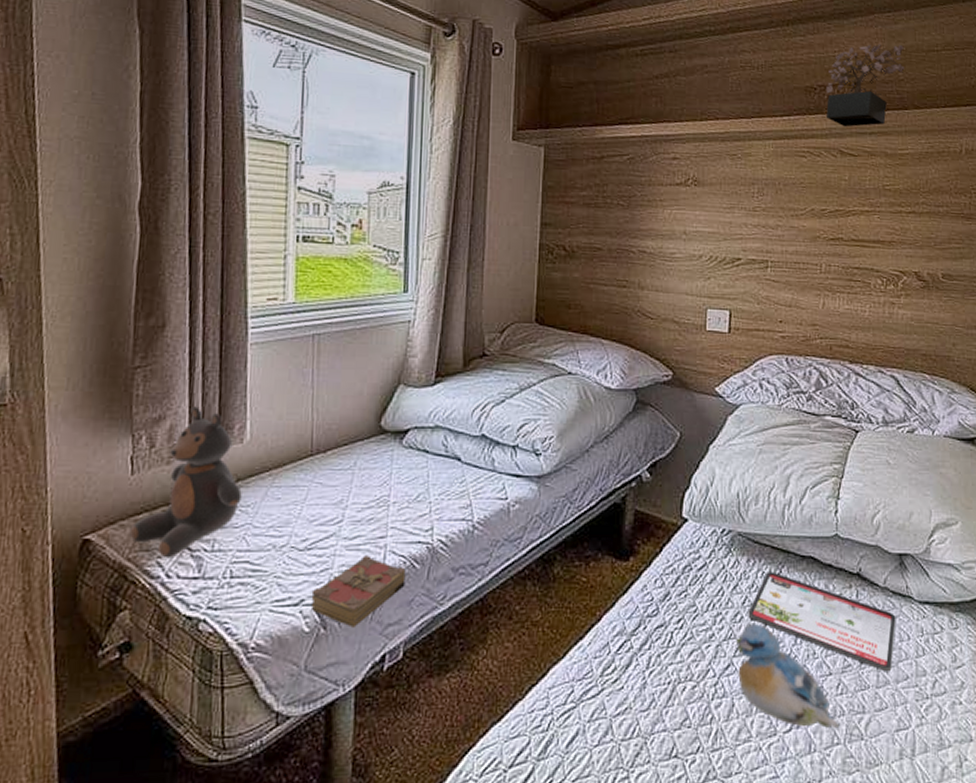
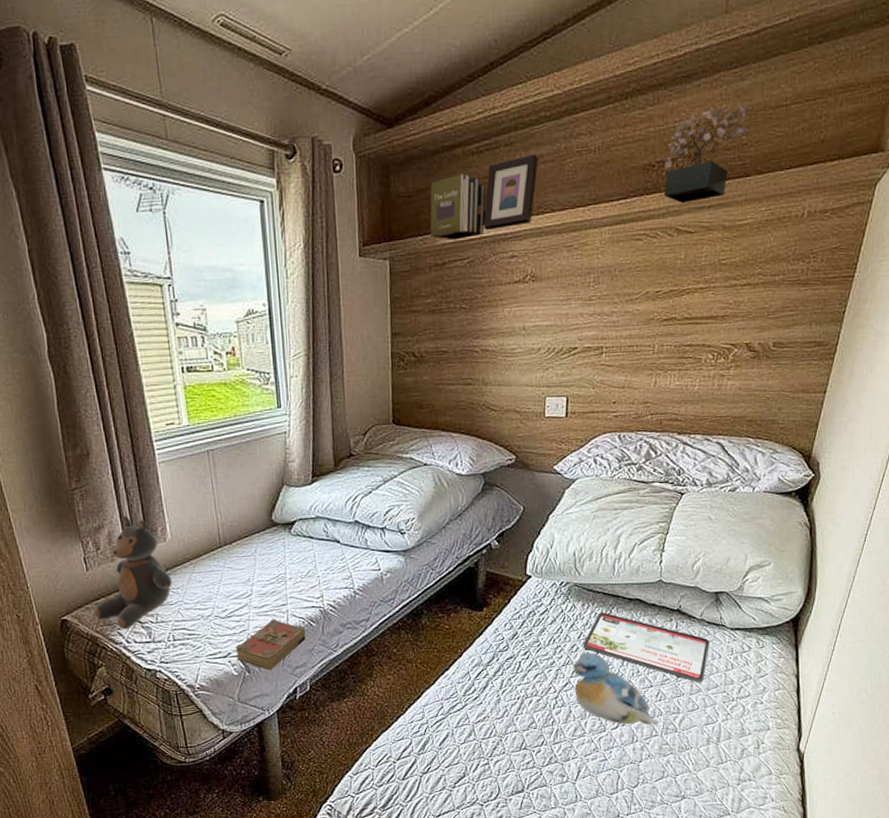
books: none [590,72,648,136] -> present [430,174,486,240]
picture frame: none [645,63,702,130] -> present [483,154,538,231]

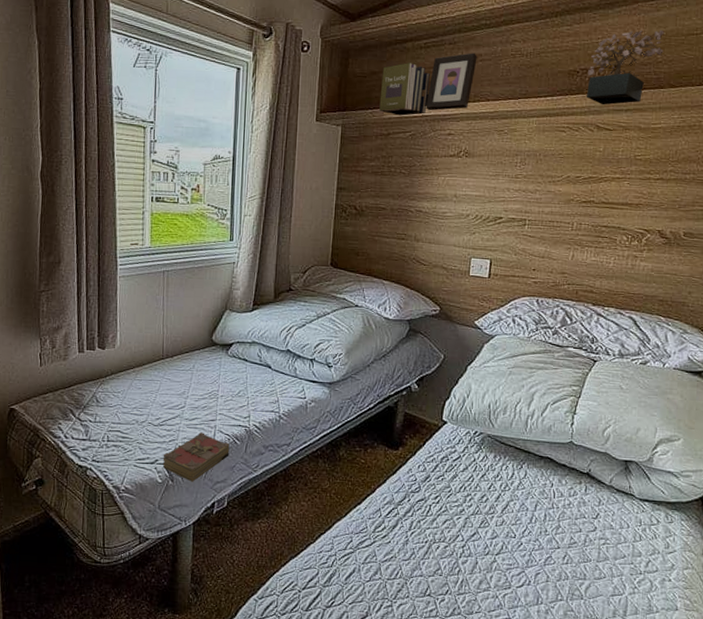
teddy bear: present [93,516,172,630] -> none [40,320,115,425]
plush toy: present [572,651,658,725] -> none [481,504,564,589]
tablet: present [583,612,710,683] -> none [492,466,618,551]

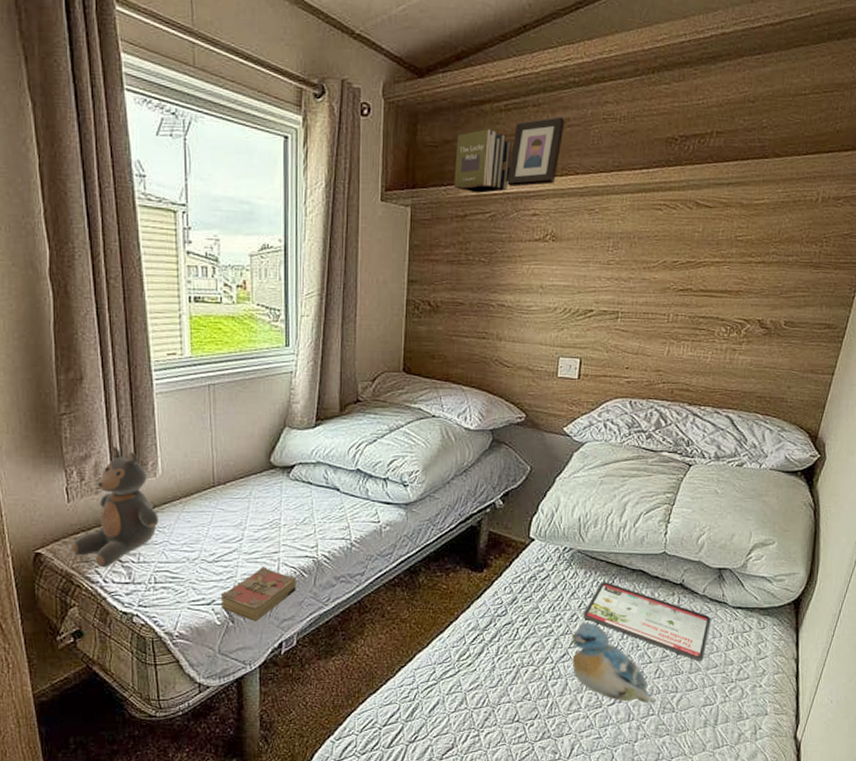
teddy bear: none [40,320,115,425] -> present [71,447,159,568]
plush toy: none [481,504,564,589] -> present [571,622,656,704]
tablet: none [492,466,618,551] -> present [583,582,711,662]
decorative plant: present [585,30,664,105] -> none [684,89,771,179]

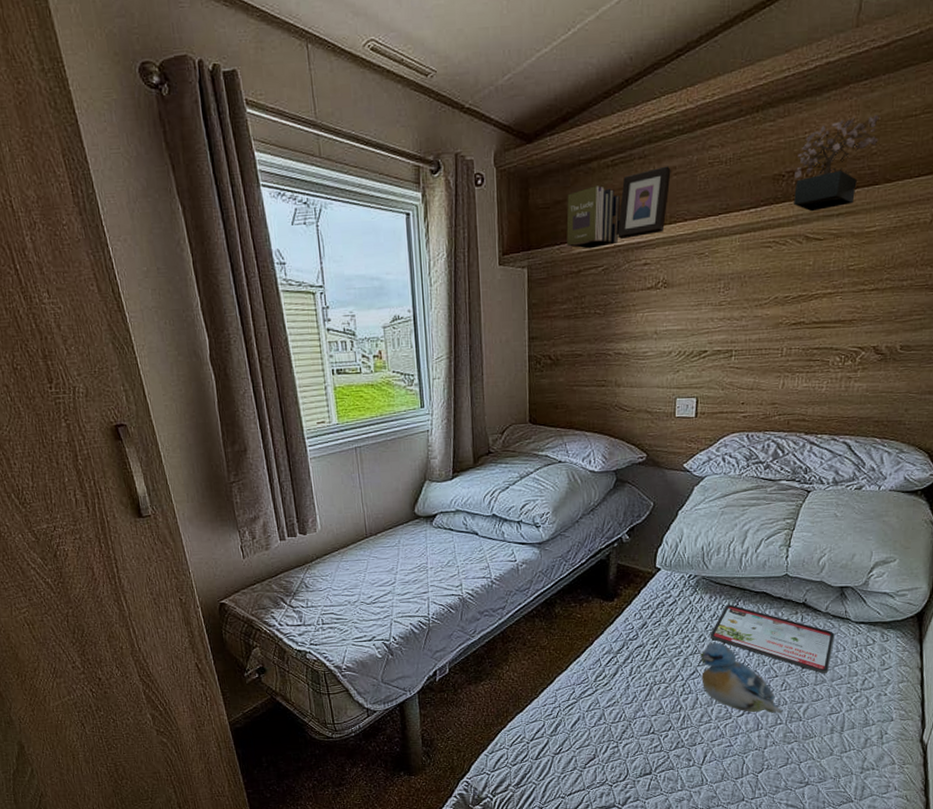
teddy bear: present [71,447,159,568] -> none [249,508,322,613]
book: present [220,567,296,622] -> none [379,606,446,654]
decorative plant: none [684,89,771,179] -> present [793,115,879,212]

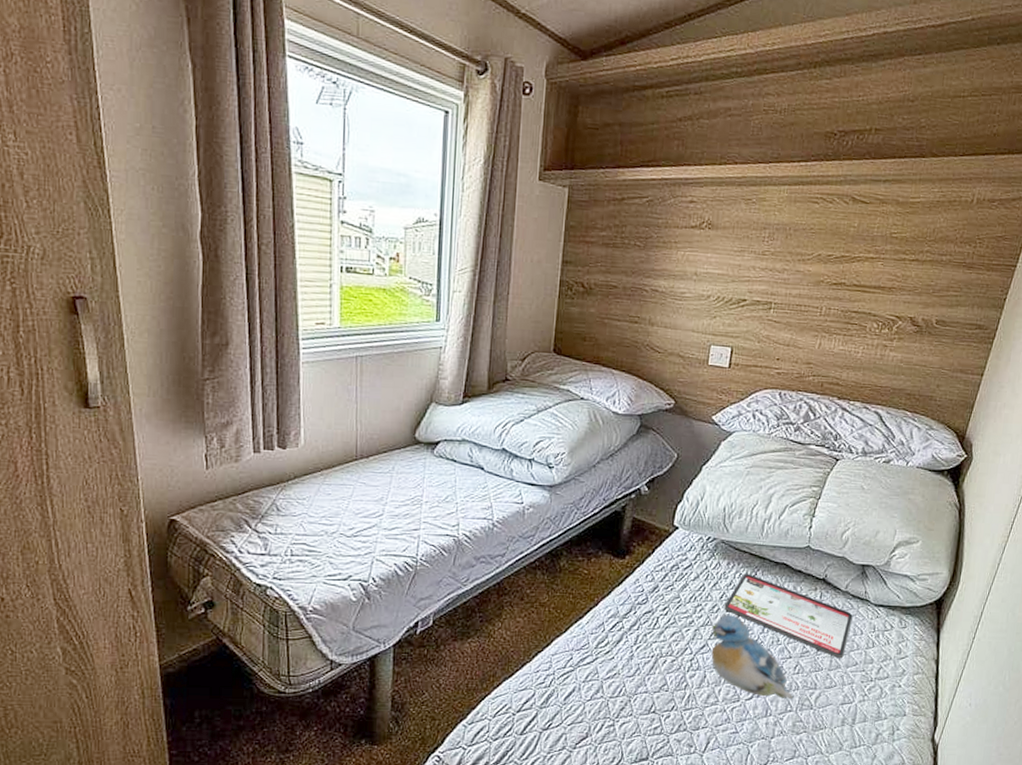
books: present [566,186,620,249] -> none [612,114,672,178]
picture frame: present [617,166,671,240] -> none [666,106,726,174]
decorative plant: present [793,115,879,212] -> none [842,88,930,175]

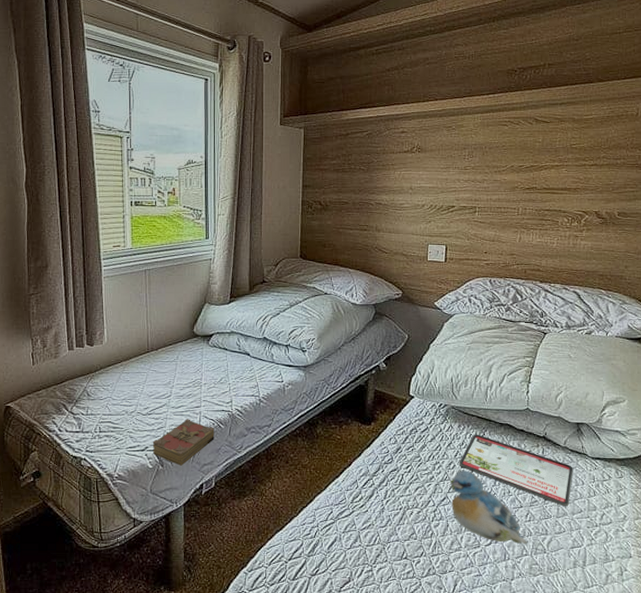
book: none [357,544,436,600] -> present [152,419,215,466]

